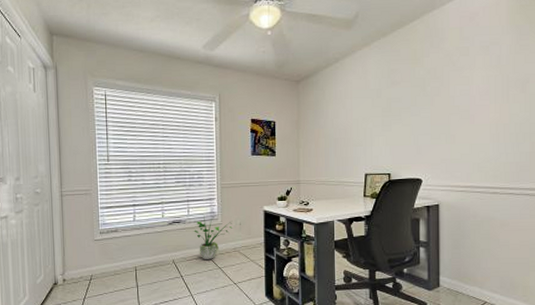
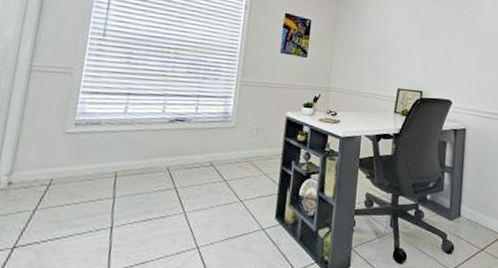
potted plant: present [194,215,233,259] -> none [200,115,248,169]

